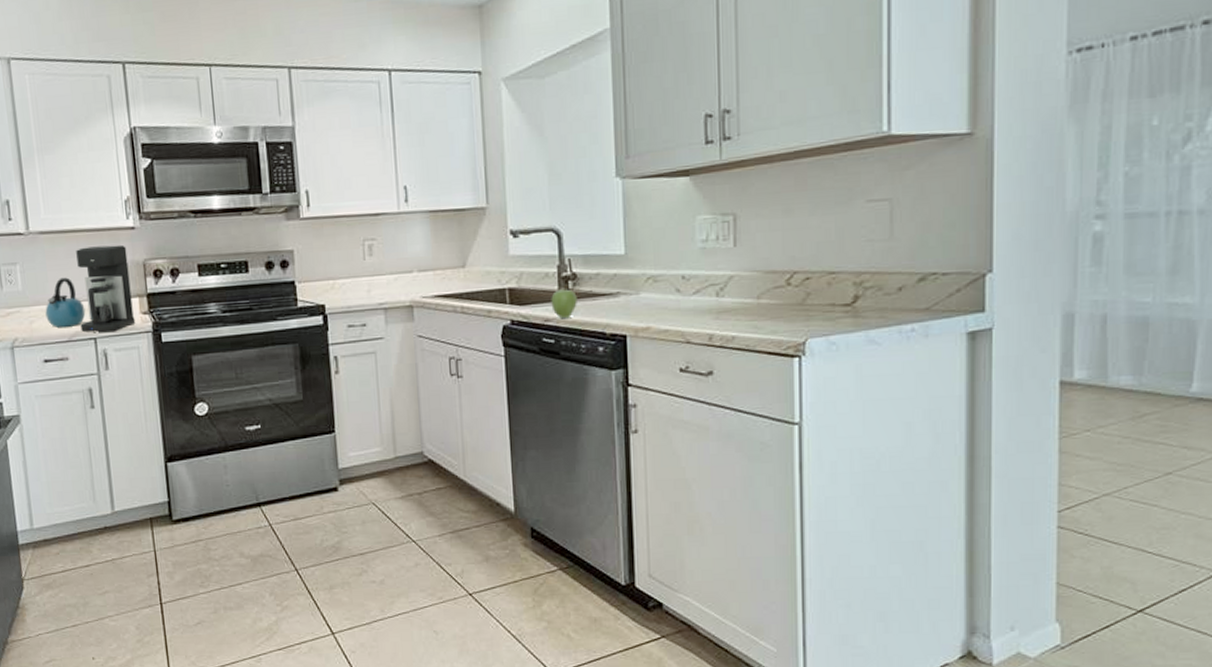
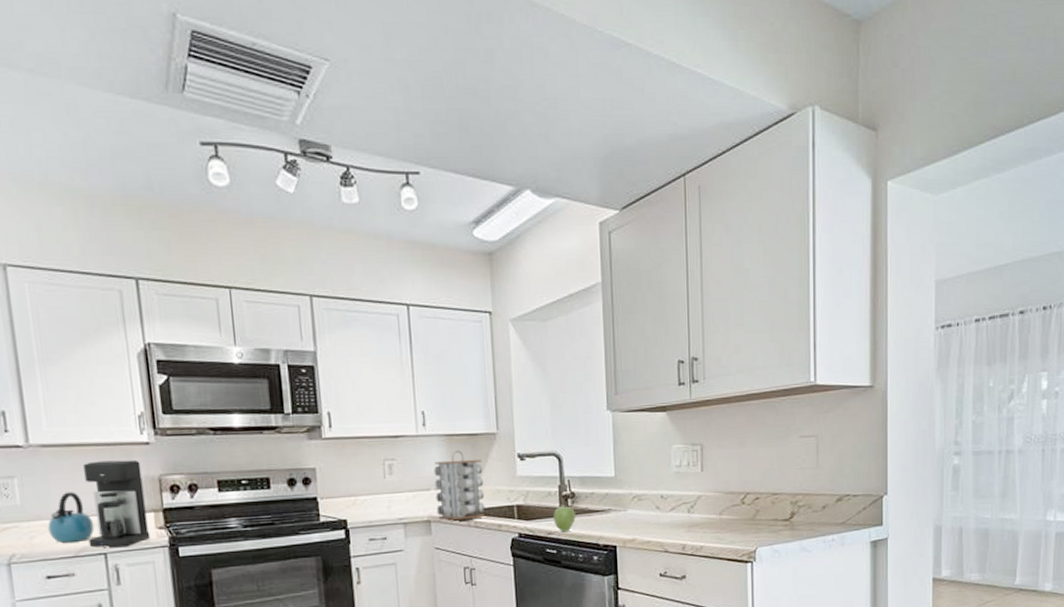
spice rack: none [416,228,474,306] -> present [434,450,486,521]

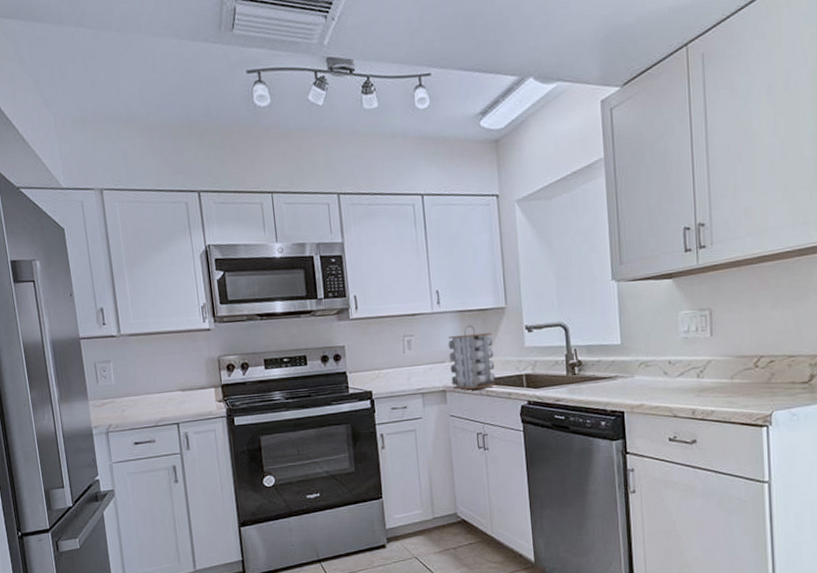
kettle: present [47,492,95,543] -> none [135,372,170,415]
coffee maker: present [83,459,151,548] -> none [160,344,212,419]
fruit: present [553,502,576,532] -> none [561,370,583,399]

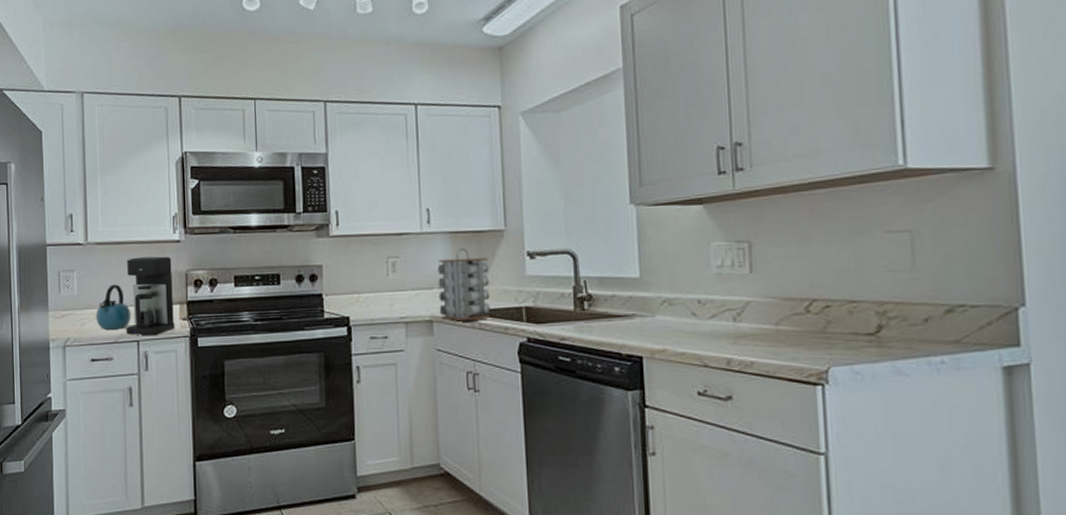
kettle: none [135,372,170,415] -> present [96,284,131,330]
coffee maker: none [160,344,212,419] -> present [126,256,175,336]

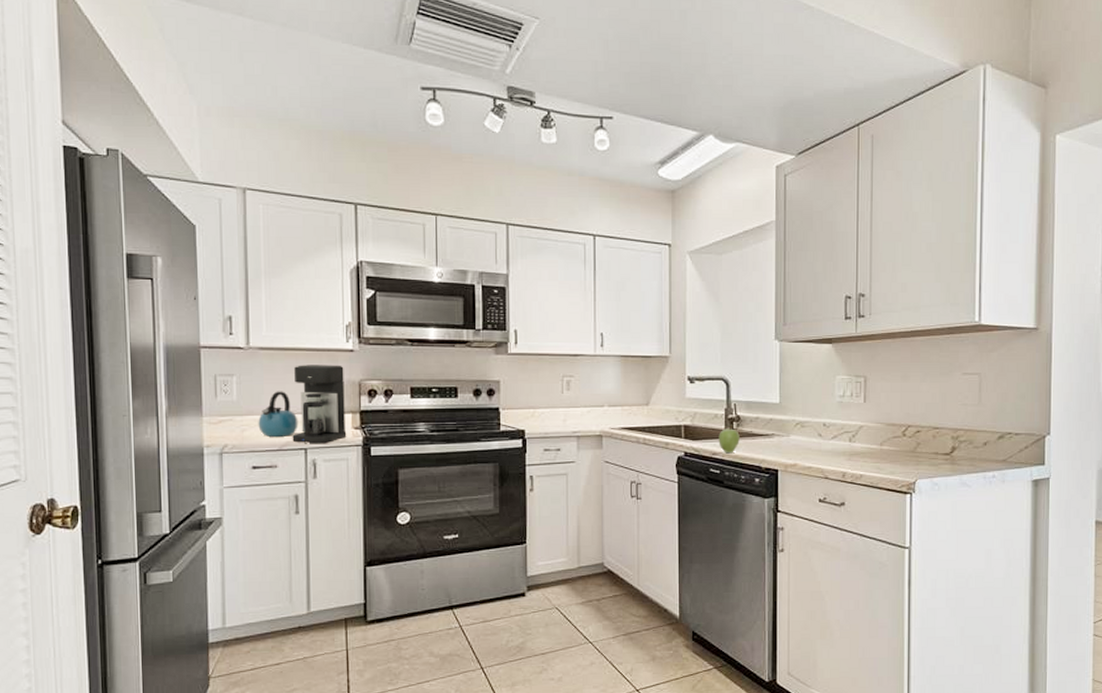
spice rack: present [437,248,491,322] -> none [608,371,654,437]
fruit: none [567,305,593,338] -> present [718,425,740,454]

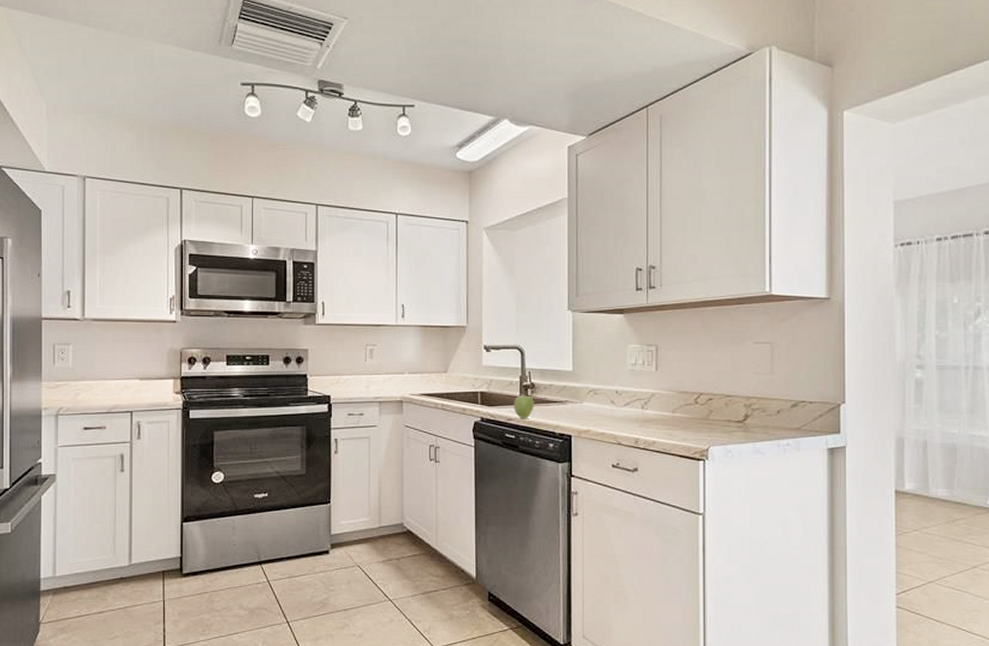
kettle: present [258,391,299,437] -> none [90,358,126,400]
coffee maker: present [292,365,347,444] -> none [120,334,168,407]

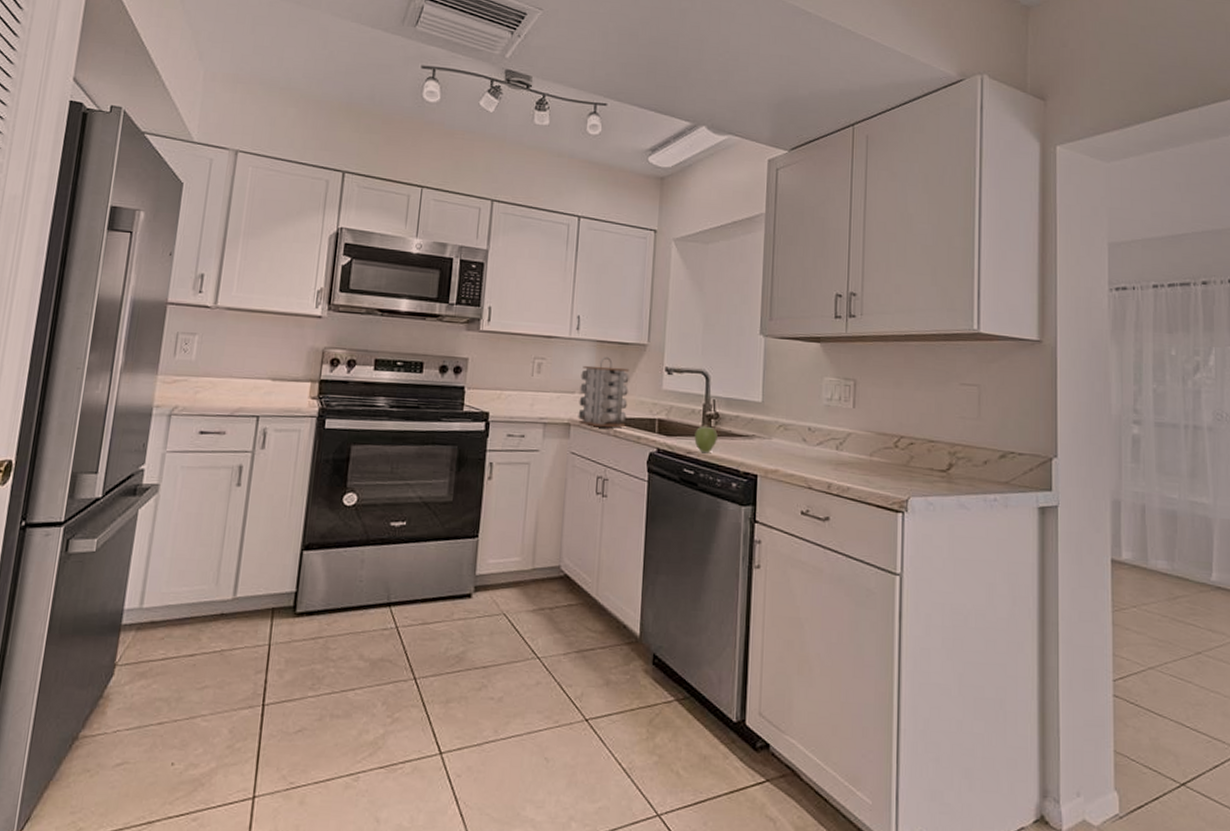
spice rack: none [409,340,452,402] -> present [578,357,630,428]

